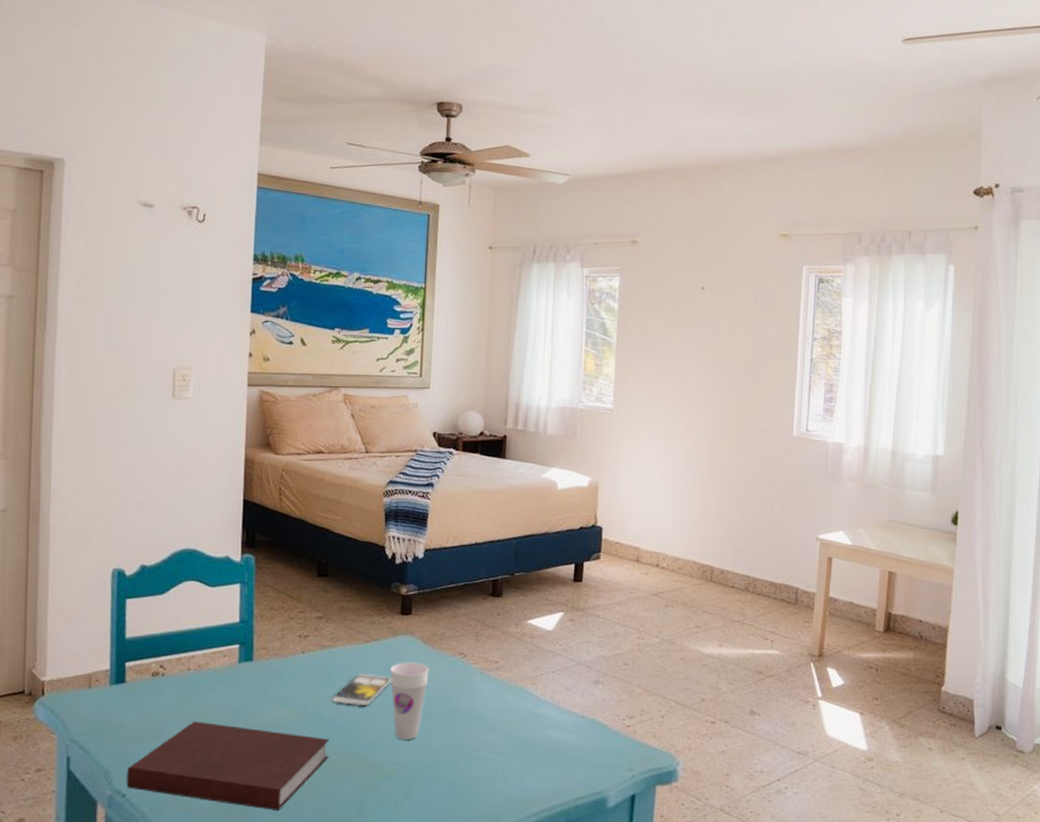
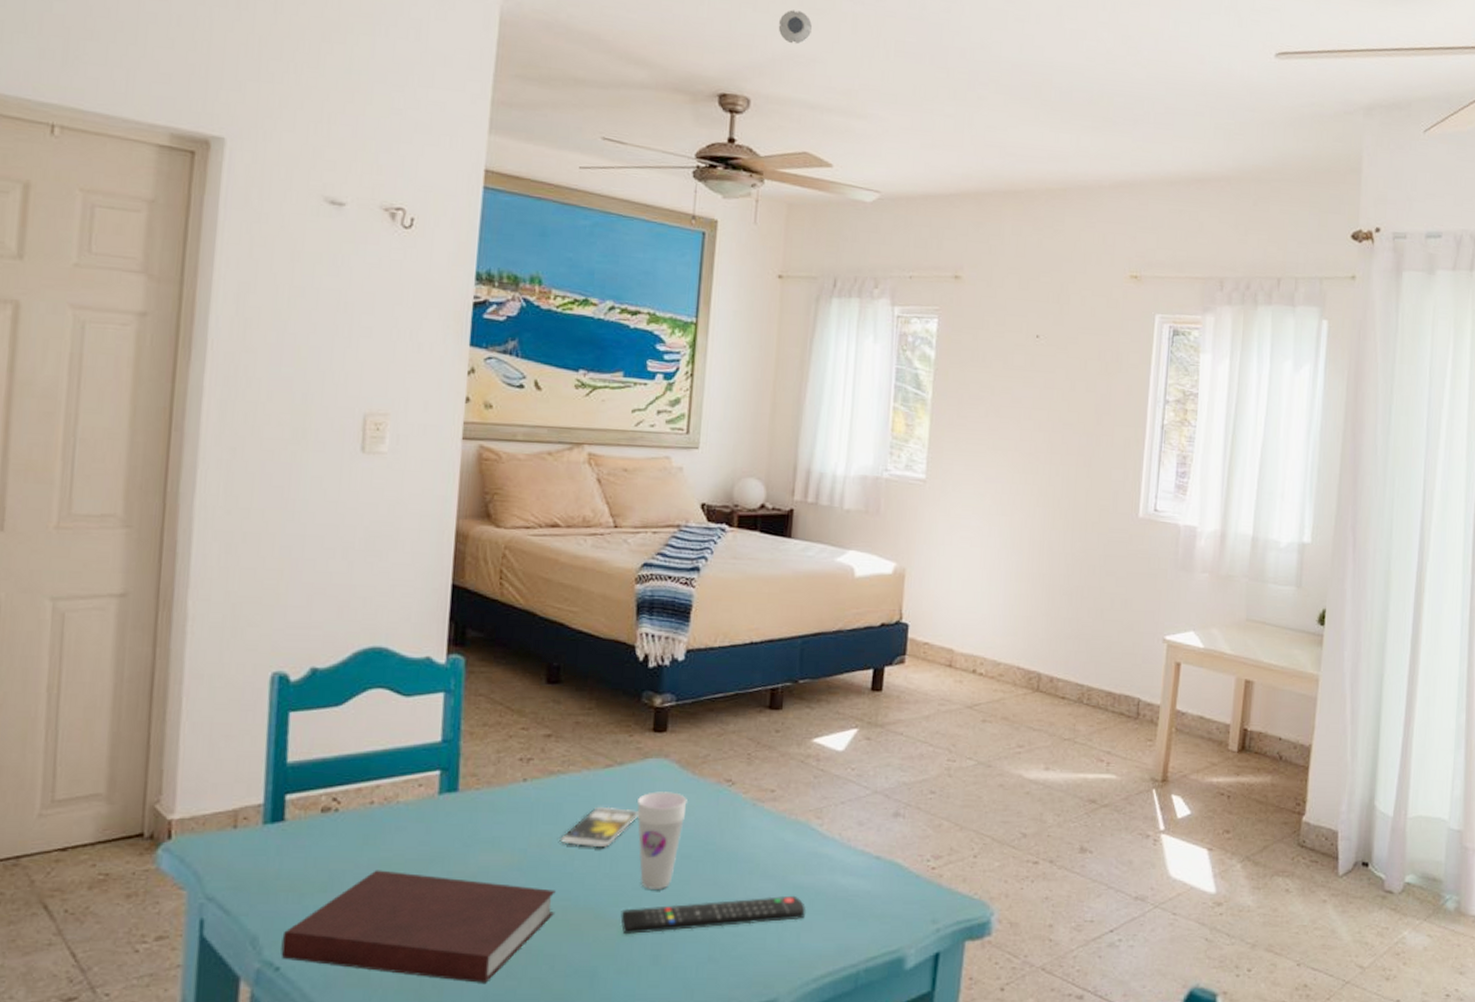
remote control: none [380,746,526,774] -> present [620,895,807,934]
smoke detector: none [483,30,510,59] -> present [778,9,812,45]

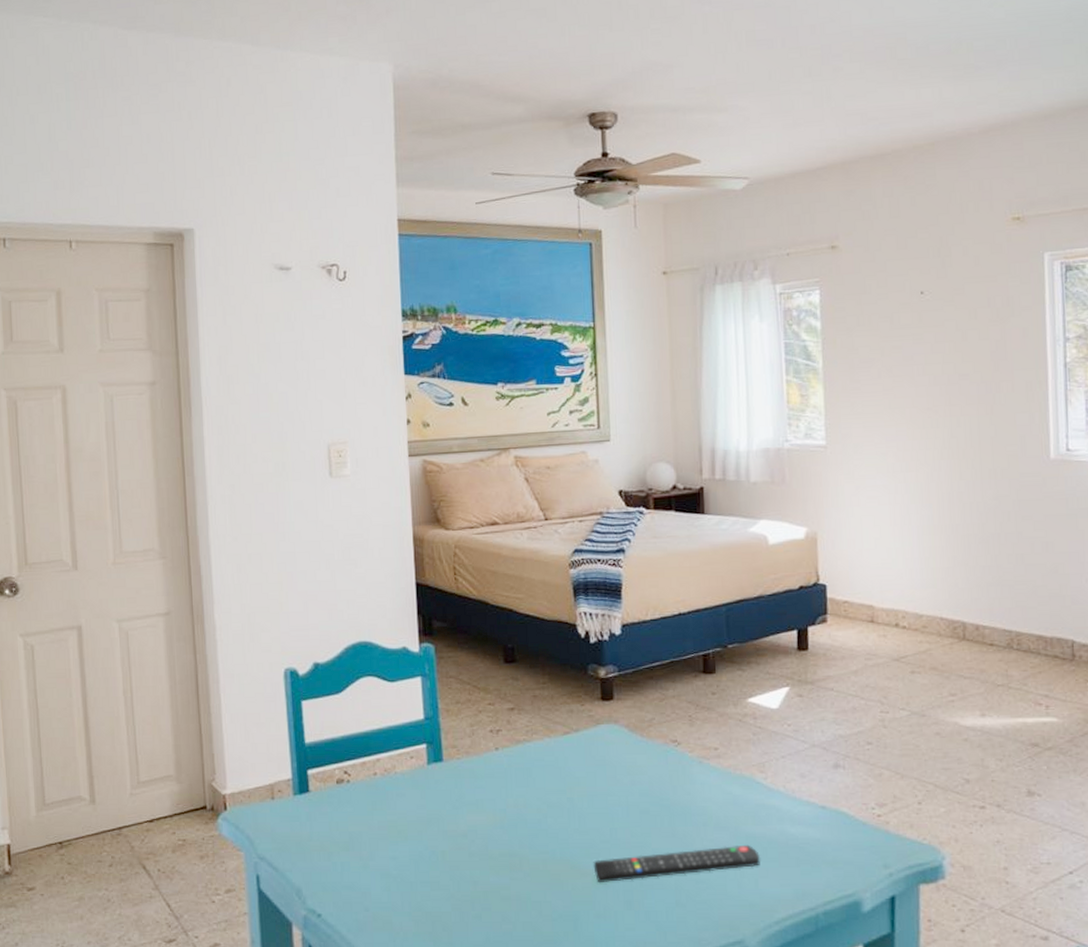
notebook: present [281,870,556,983] -> none [320,831,536,927]
smartphone: present [560,806,639,847] -> none [532,769,598,805]
cup: present [637,791,687,889] -> none [596,754,640,842]
smoke detector: present [778,9,812,45] -> none [634,22,665,55]

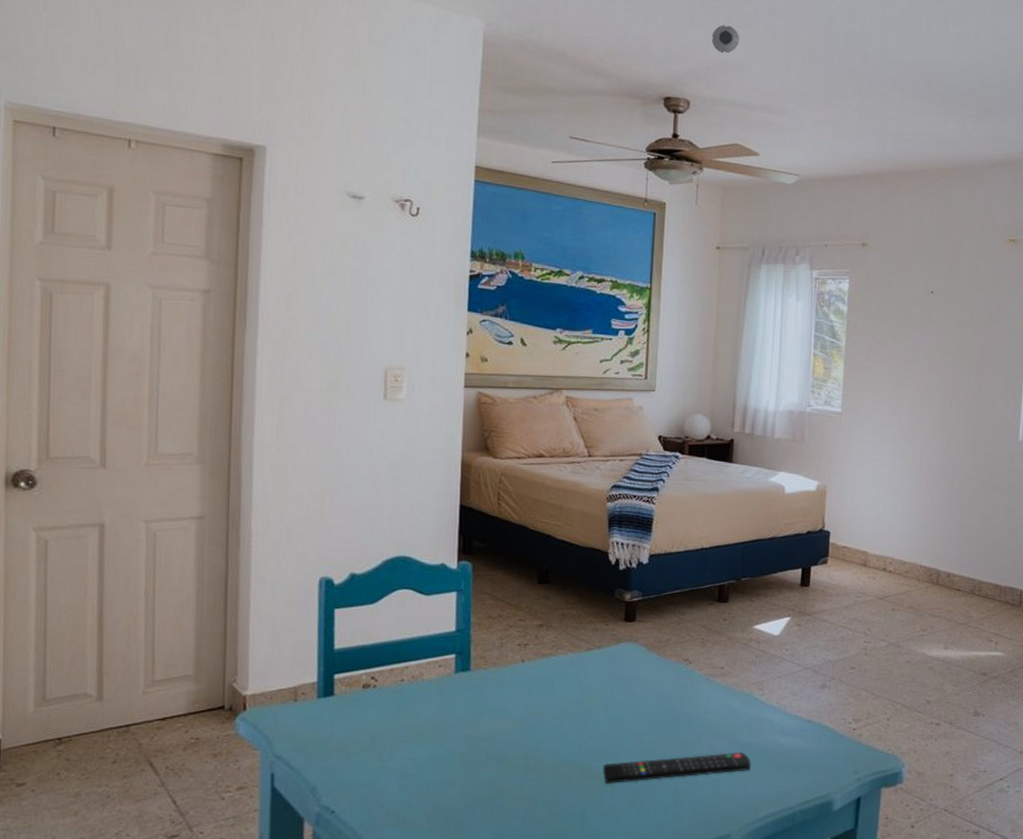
smoke detector: none [634,22,665,55] -> present [711,25,739,54]

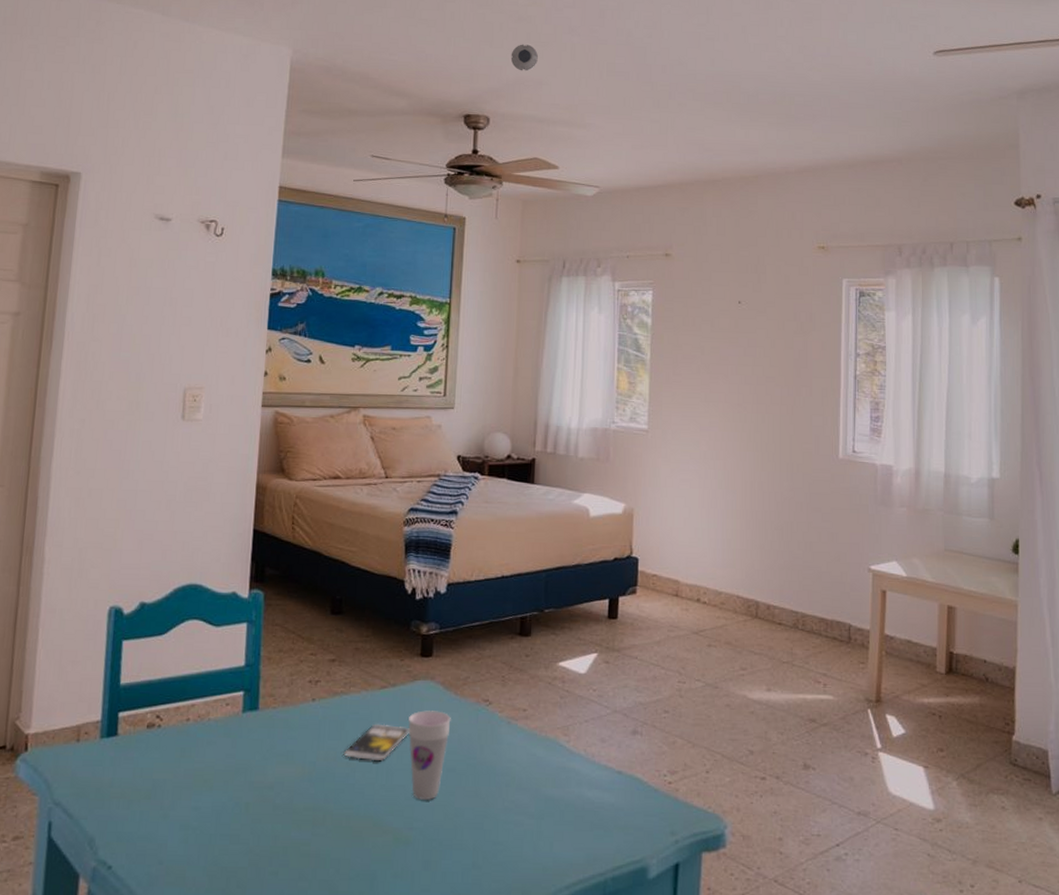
smartphone: none [552,681,615,714] -> present [343,723,409,760]
remote control: present [603,752,752,783] -> none [396,807,558,841]
cup: none [613,669,654,748] -> present [408,710,451,800]

